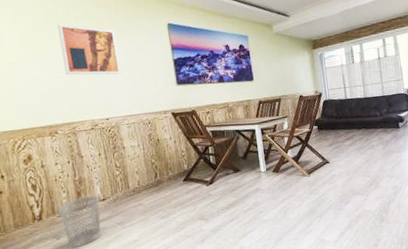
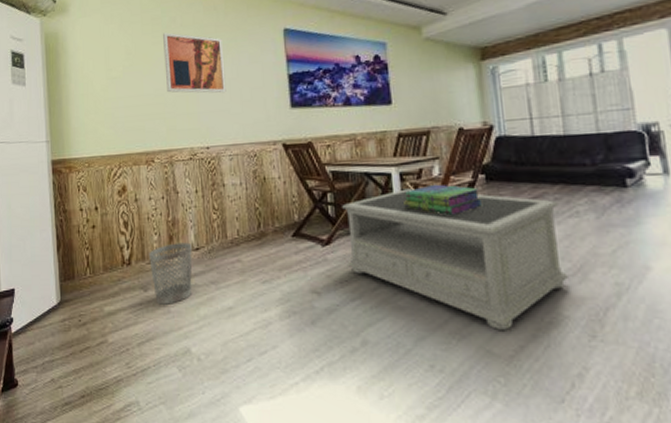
coffee table: none [220,139,369,226] -> present [342,188,570,330]
stack of books: none [264,134,317,155] -> present [404,184,483,216]

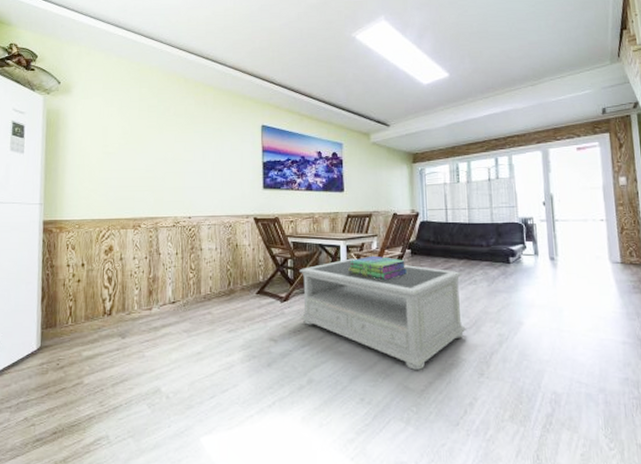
wastebasket: present [149,242,193,305] -> none [129,297,169,350]
wall art: present [163,32,226,93] -> none [157,119,210,173]

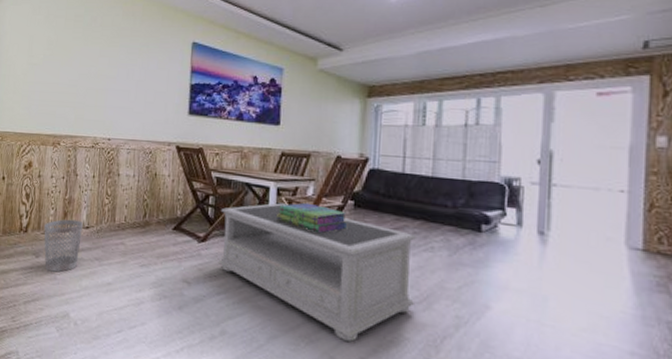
wastebasket: none [129,297,169,350] -> present [44,219,83,273]

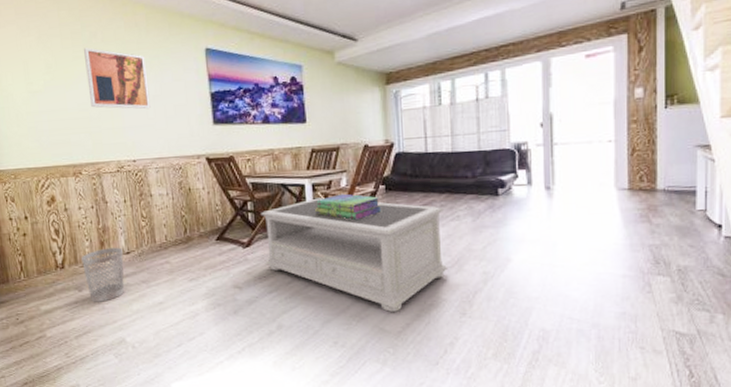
wall art: none [80,30,136,93] -> present [84,47,151,109]

